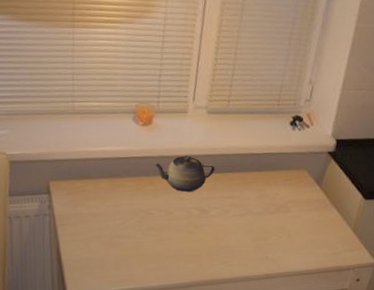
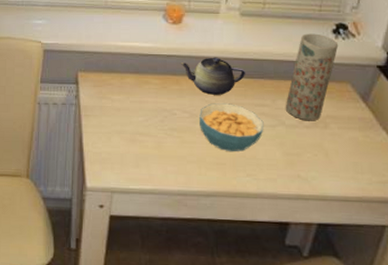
cereal bowl: none [175,198,235,244] -> present [199,103,264,152]
vase: none [252,126,296,208] -> present [286,33,339,121]

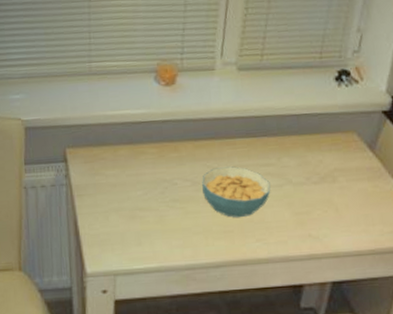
teapot: present [180,57,246,95] -> none [176,118,248,159]
vase: present [286,33,339,121] -> none [291,82,342,177]

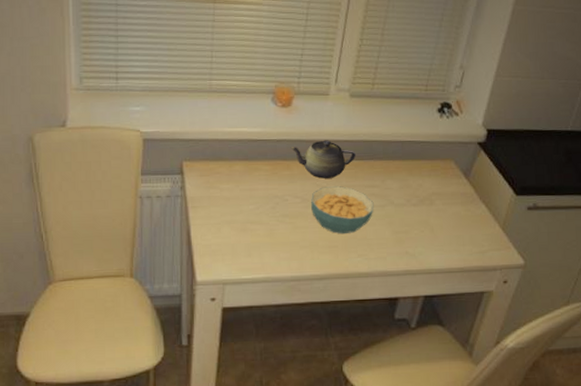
teapot: none [176,118,248,159] -> present [290,140,356,179]

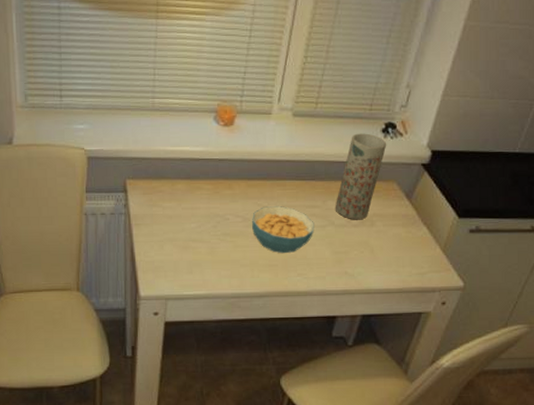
teapot: present [290,140,356,179] -> none [232,160,298,198]
vase: none [395,113,443,199] -> present [336,133,387,220]

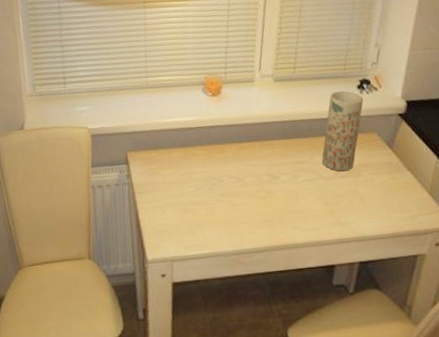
cereal bowl: present [252,206,314,254] -> none [245,164,305,209]

